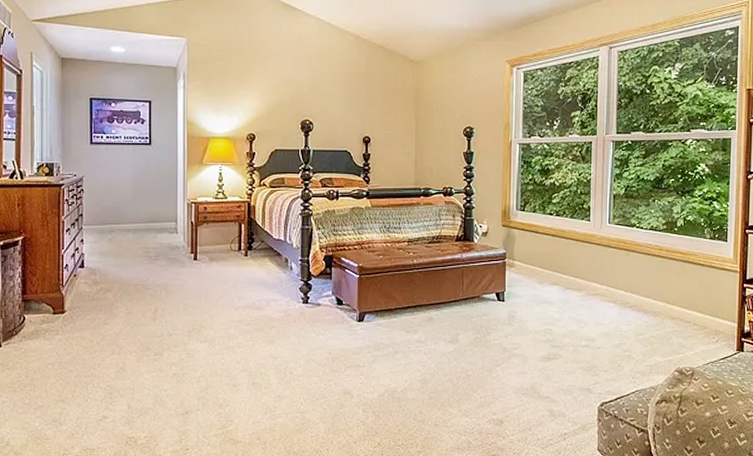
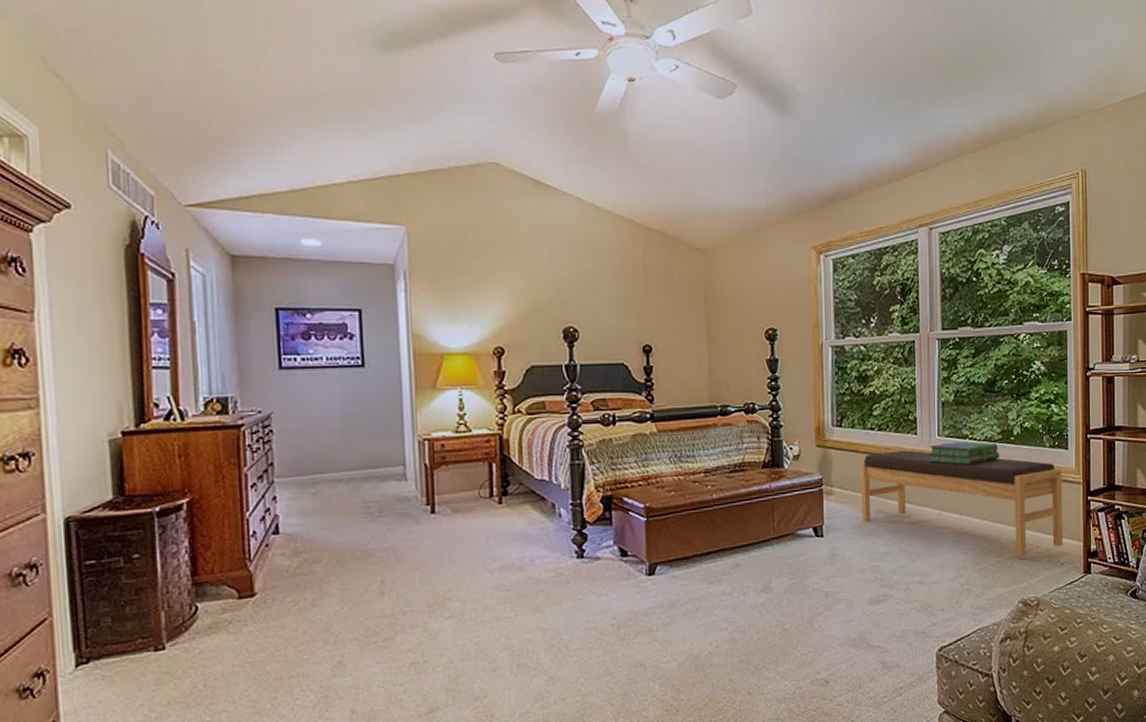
bench: none [538,234,721,332] -> present [860,450,1064,557]
stack of books: none [599,229,664,250] -> present [929,441,1000,465]

